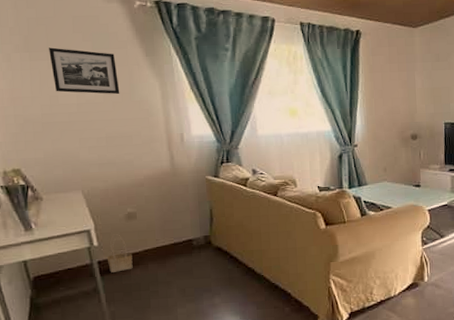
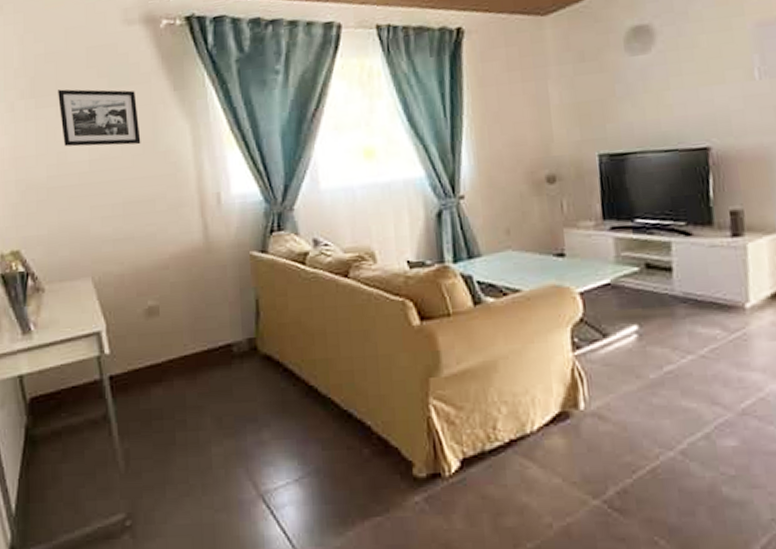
basket: present [107,234,133,273] -> none [120,337,154,392]

